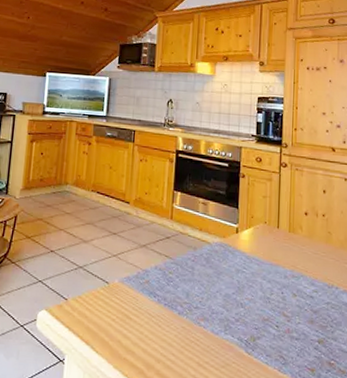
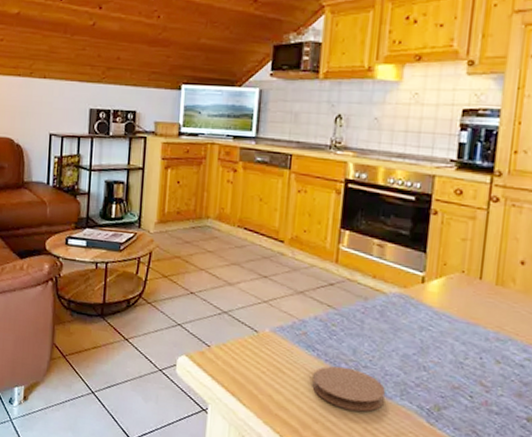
coaster: none [154,309,214,348] -> present [312,366,386,412]

